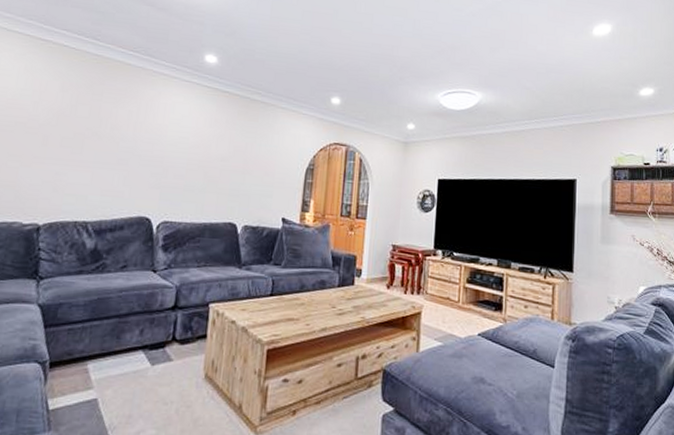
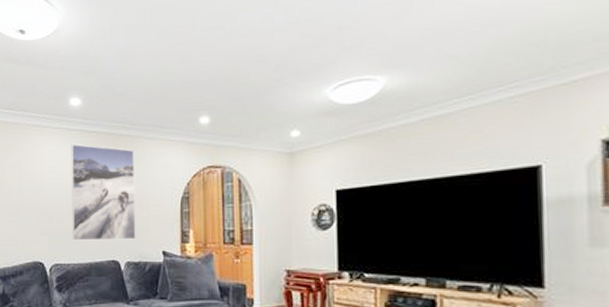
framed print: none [188,100,266,204] -> present [71,144,136,241]

